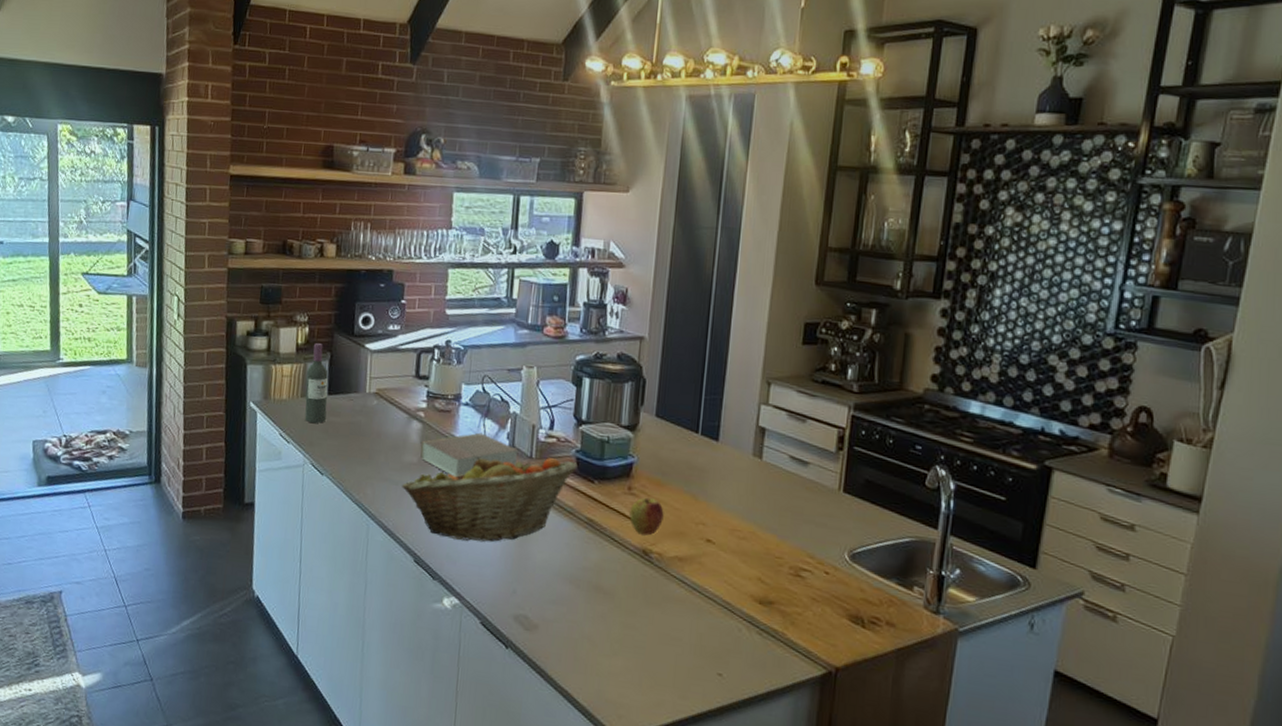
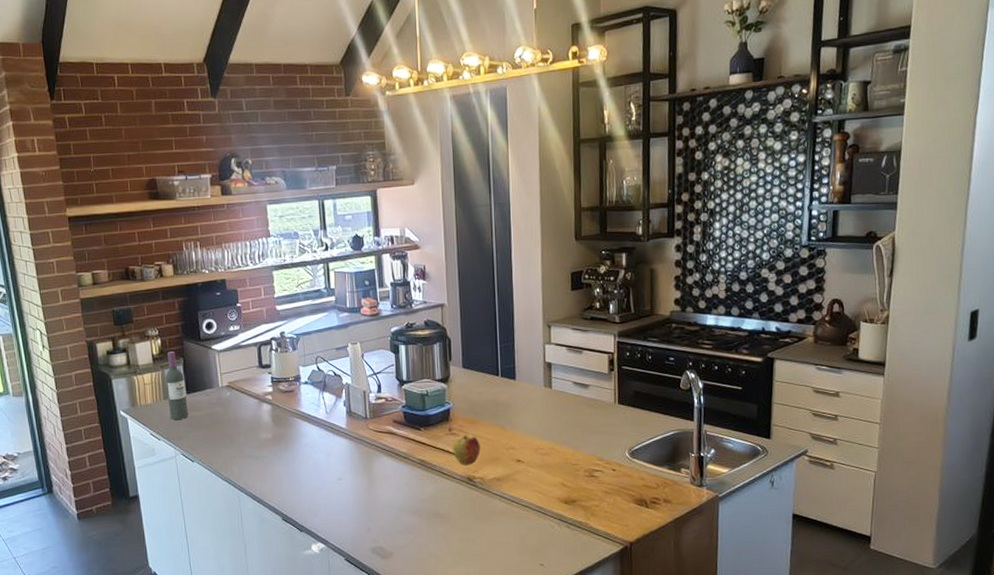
fruit basket: present [401,455,578,542] -> none [261,416,405,496]
book: present [420,432,519,477] -> none [272,404,355,444]

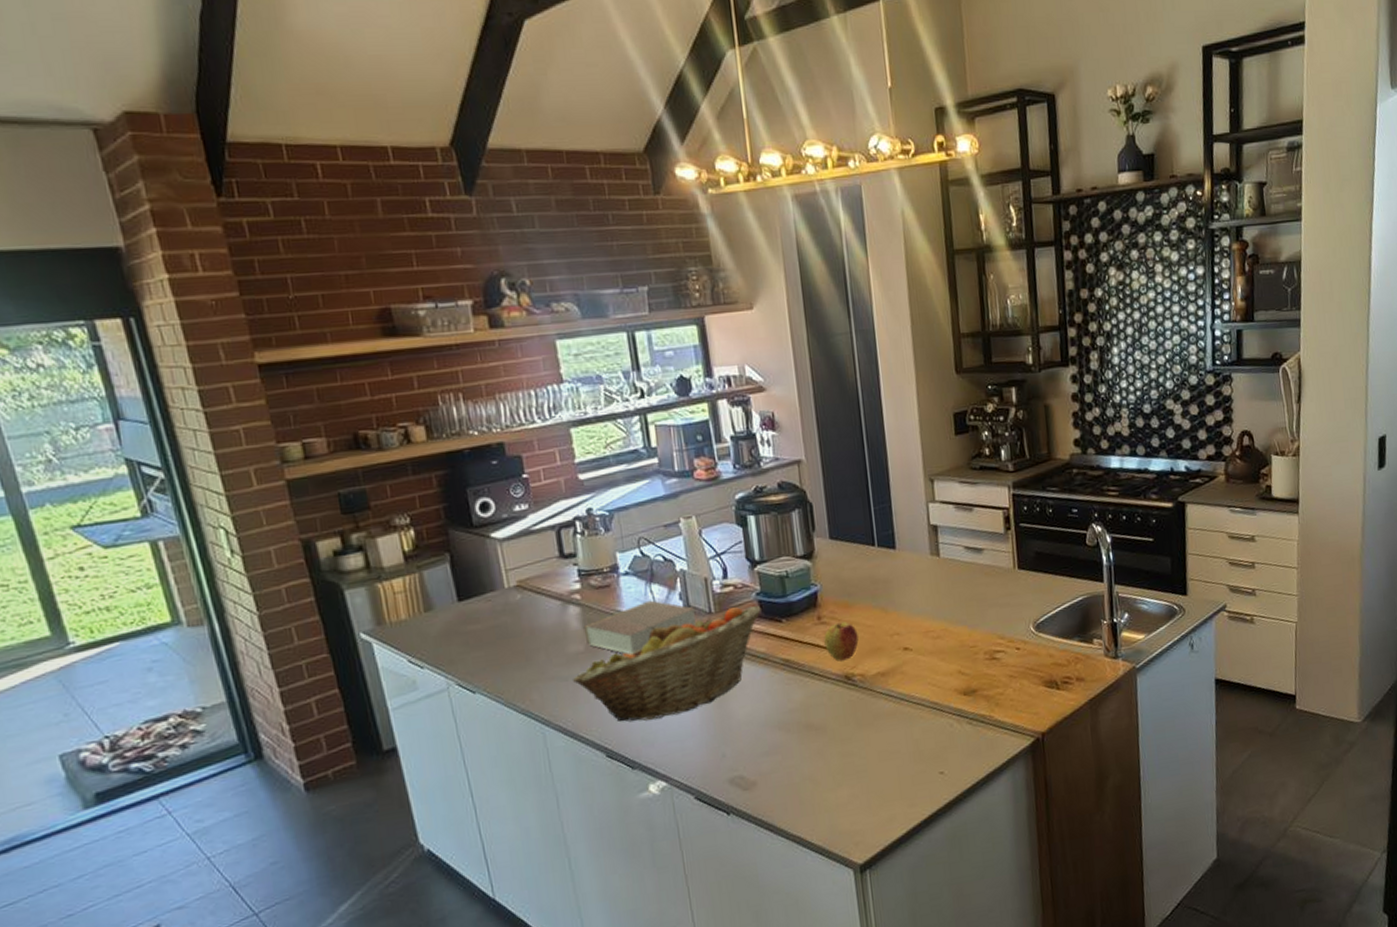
wine bottle: present [165,352,188,420] -> none [424,545,463,639]
fruit basket: none [261,416,405,496] -> present [571,606,761,722]
book: none [272,404,355,444] -> present [583,600,696,655]

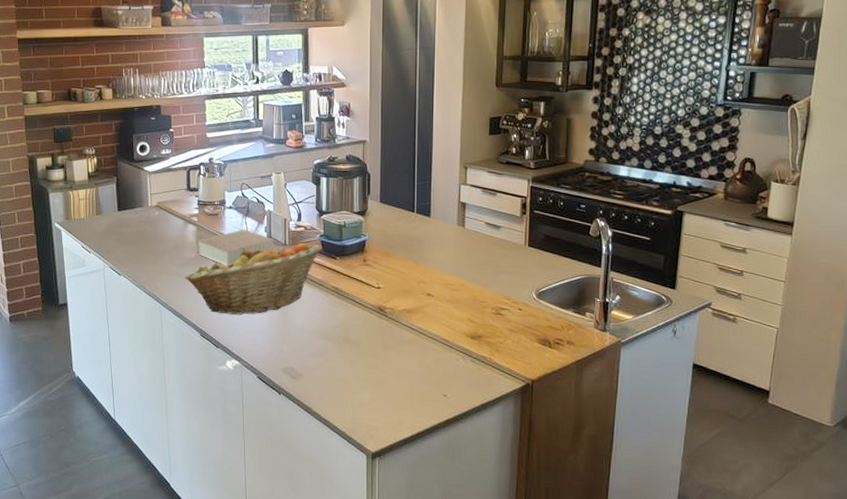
apple: present [824,621,859,662] -> none [366,266,393,296]

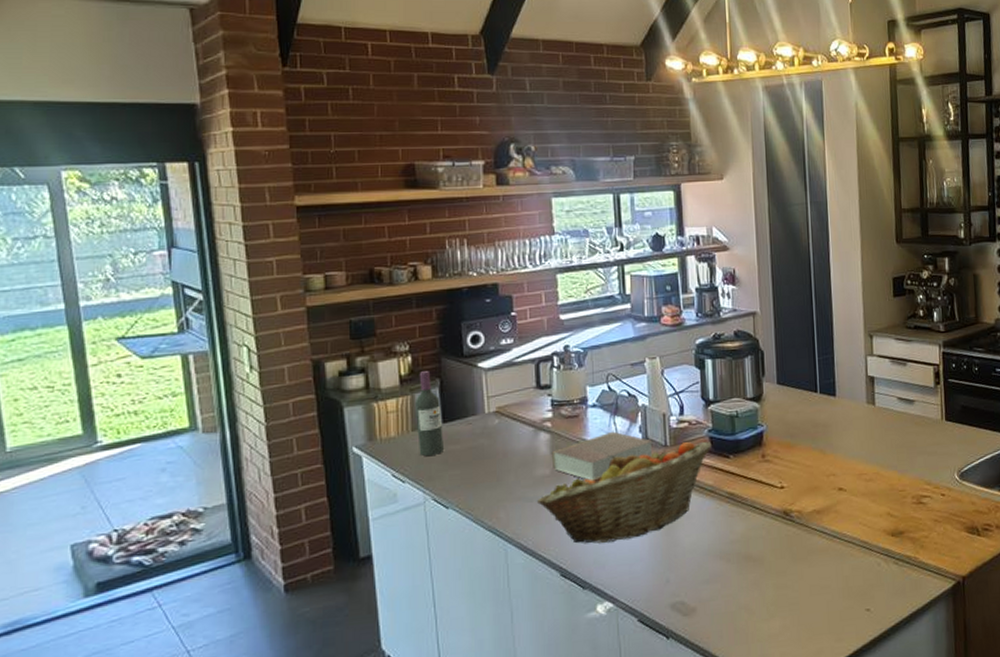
wine bottle: none [99,170,118,235] -> present [416,371,443,457]

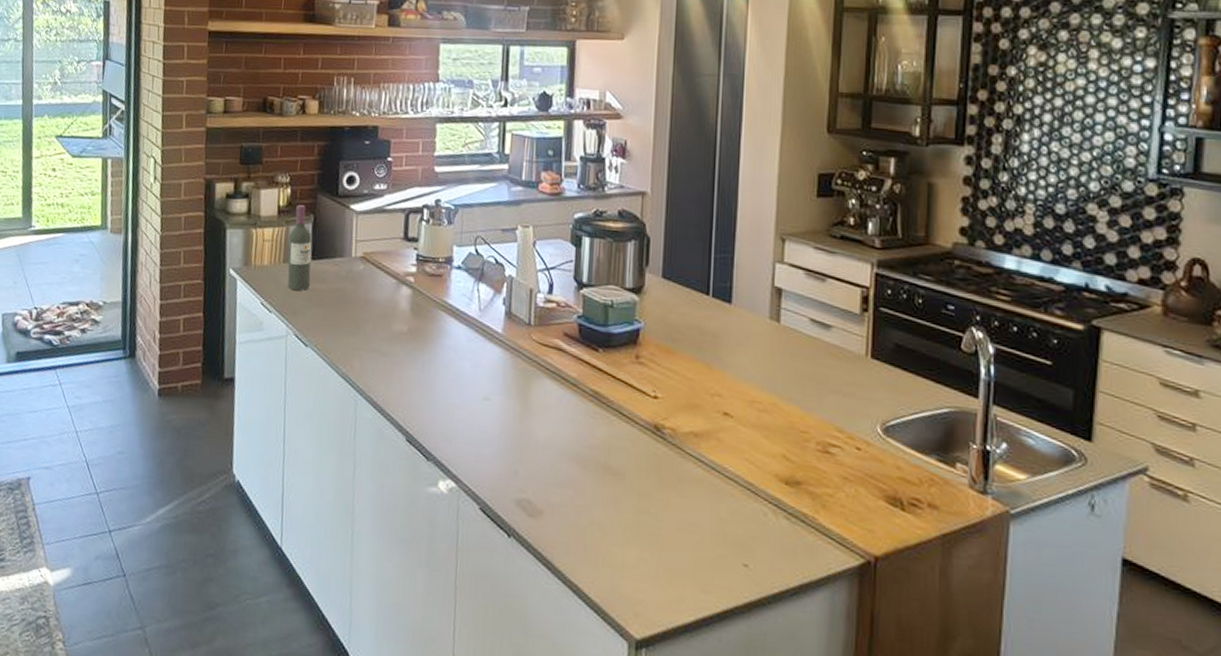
fruit basket: present [536,442,712,544] -> none [390,322,580,418]
book: present [551,431,653,480] -> none [410,298,516,346]

